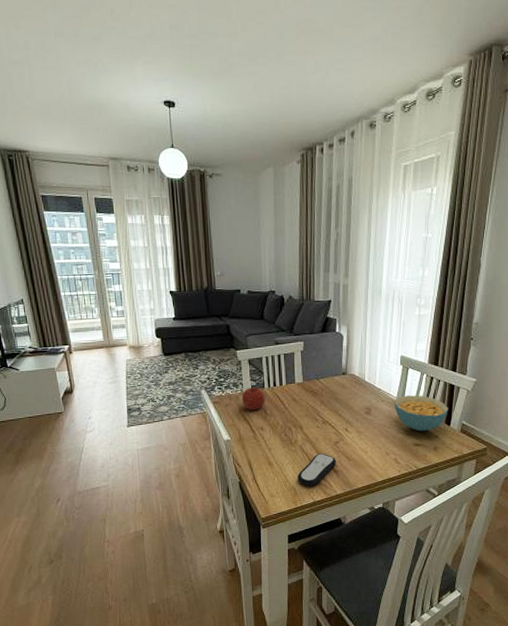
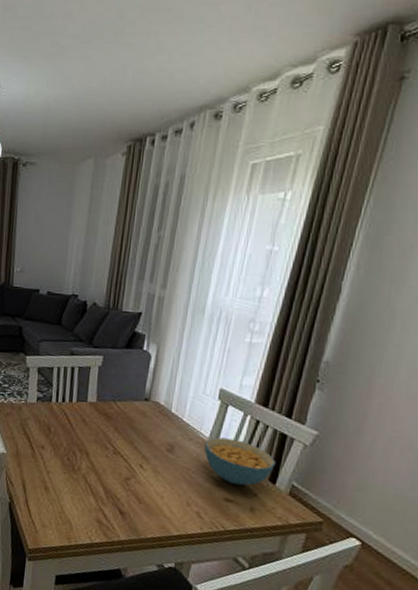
fruit: present [241,386,266,411] -> none [24,398,52,426]
remote control: present [297,453,337,487] -> none [75,487,125,525]

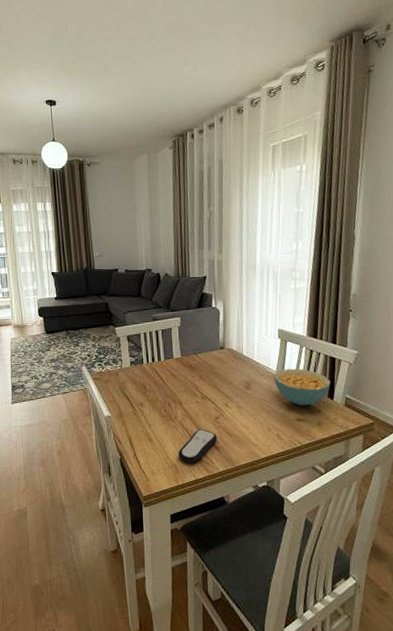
remote control: none [75,487,125,525] -> present [178,429,218,464]

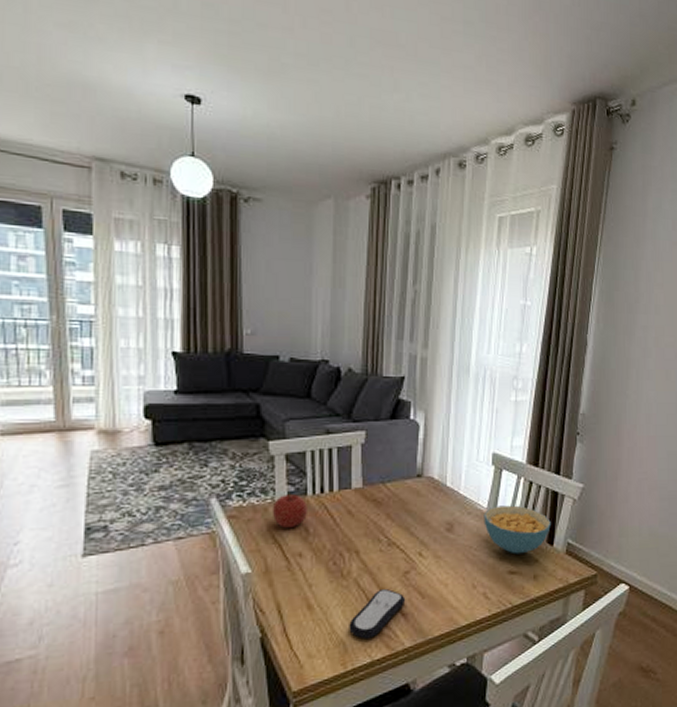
fruit: none [121,362,145,387] -> present [272,493,309,529]

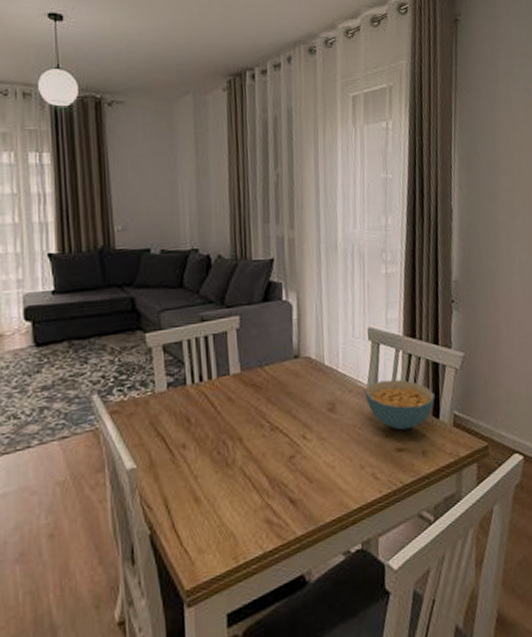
fruit: present [272,493,309,529] -> none [152,384,189,421]
remote control: present [349,588,406,640] -> none [237,475,294,531]

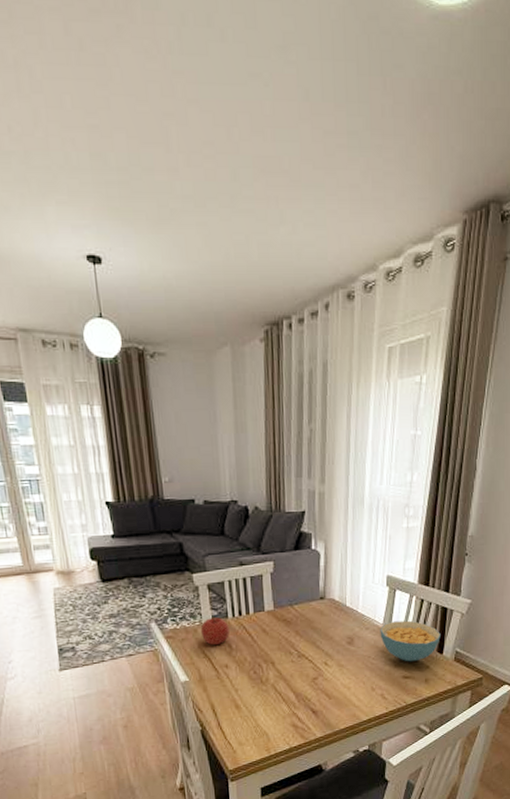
fruit: none [152,384,189,421] -> present [200,616,230,646]

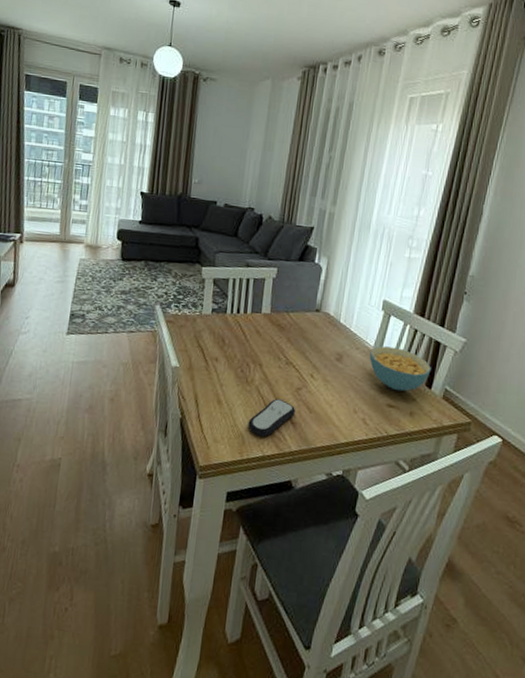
fruit: present [200,616,230,646] -> none [198,309,227,338]
remote control: none [270,691,316,731] -> present [247,398,296,437]

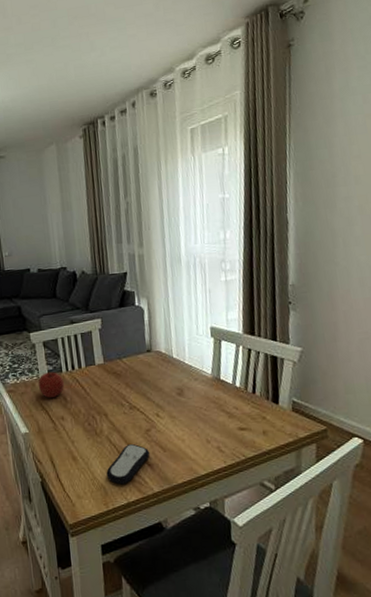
fruit: none [198,309,227,338] -> present [38,371,65,399]
cereal bowl: present [369,346,431,392] -> none [209,370,274,413]

